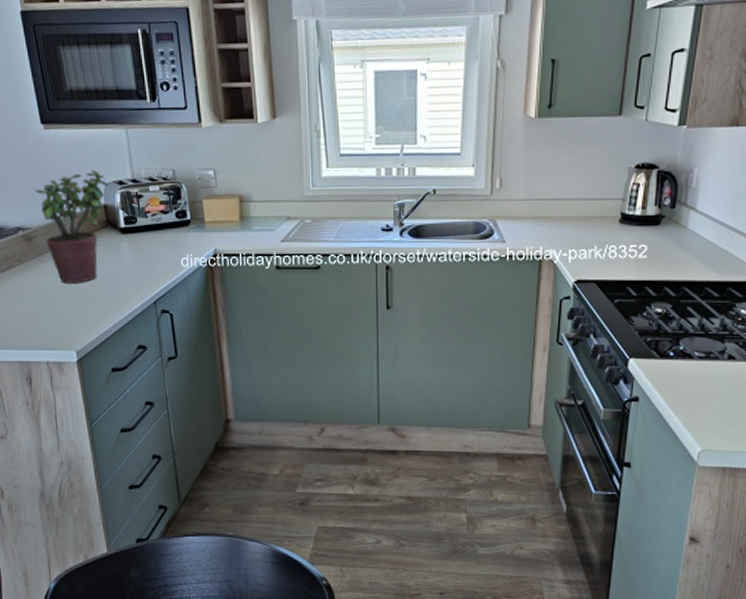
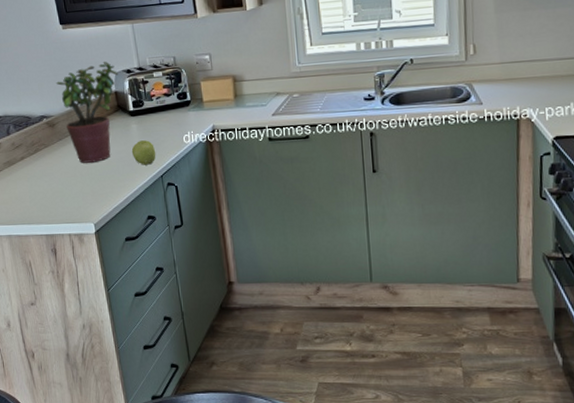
apple: none [121,261,150,289] -> present [131,140,156,165]

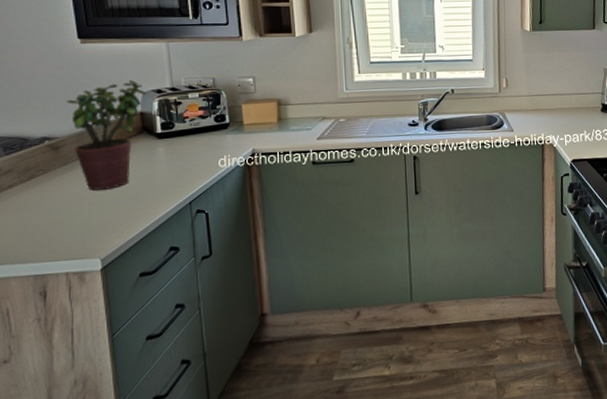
apple: present [131,140,156,165] -> none [155,164,185,192]

